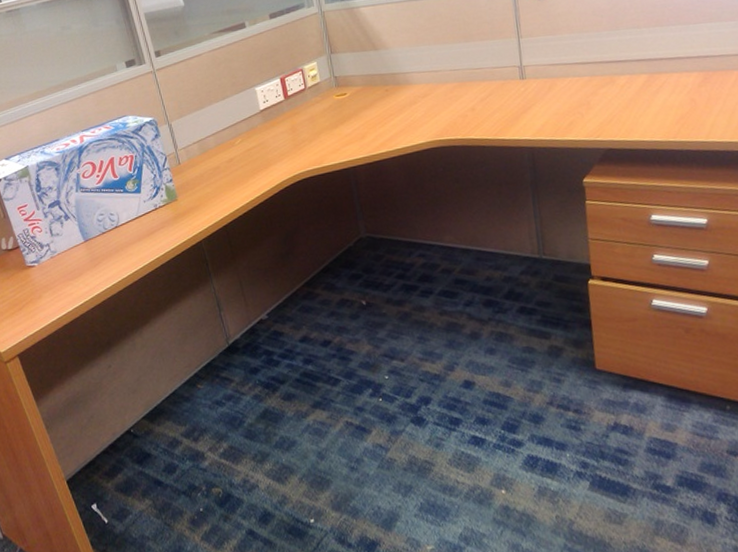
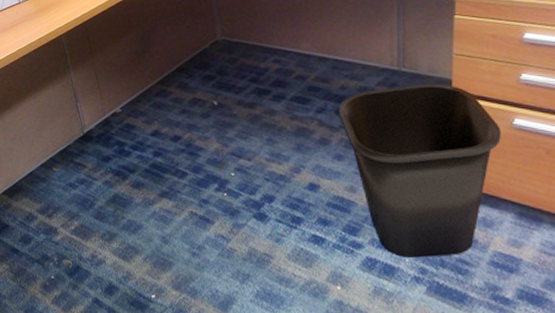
waste bin: none [485,269,643,452] -> present [337,83,501,258]

